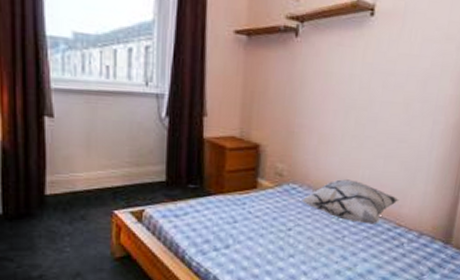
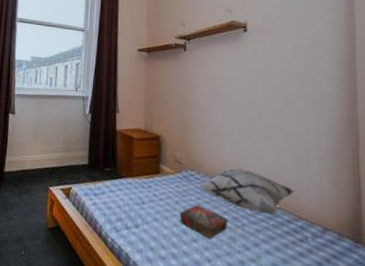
book: none [276,219,329,253] -> present [179,204,228,239]

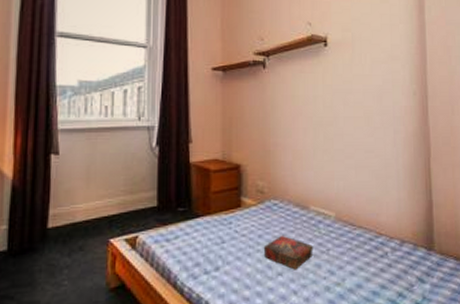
decorative pillow: present [199,168,296,215] -> none [283,192,376,235]

